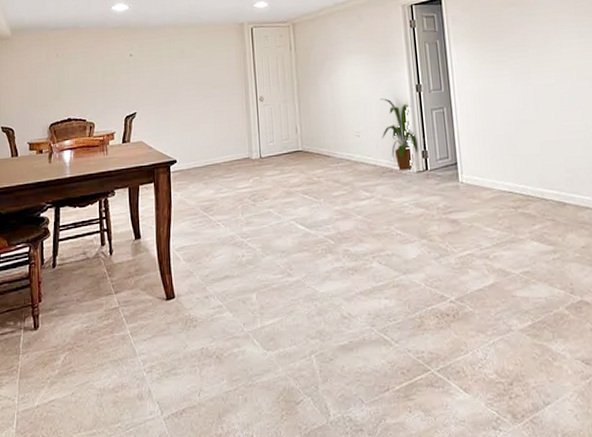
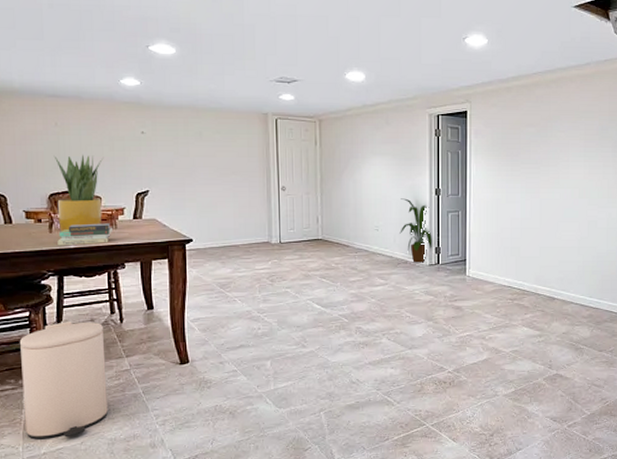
pedal bin: none [19,256,97,390] -> present [19,322,108,440]
planter: none [54,82,97,162] -> present [53,154,104,232]
books: none [56,149,105,176] -> present [57,223,114,246]

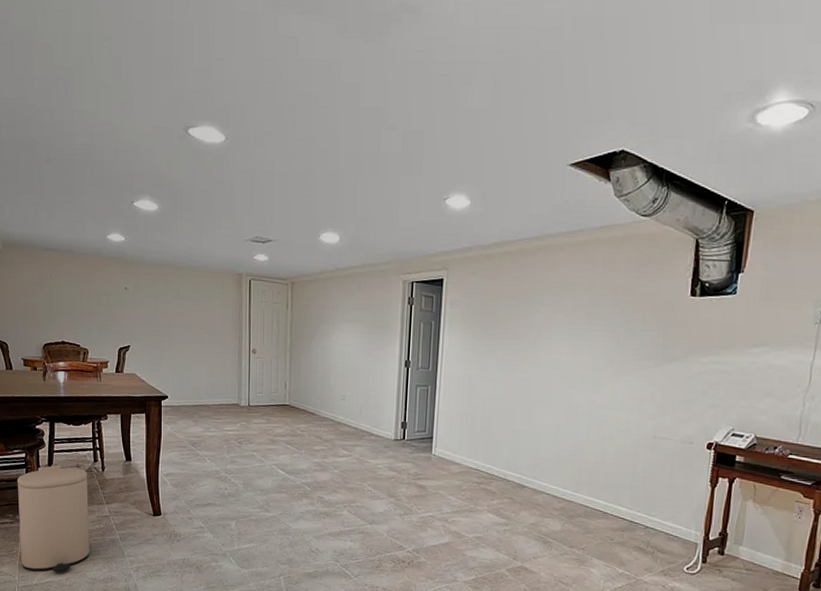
planter: present [53,154,104,232] -> none [48,307,91,381]
books: present [57,223,114,246] -> none [50,374,98,395]
house plant: present [400,198,432,263] -> none [366,368,399,437]

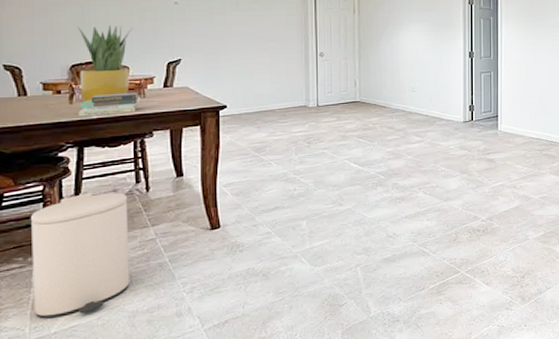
planter: none [48,307,91,381] -> present [77,24,133,103]
books: none [50,374,98,395] -> present [78,92,142,117]

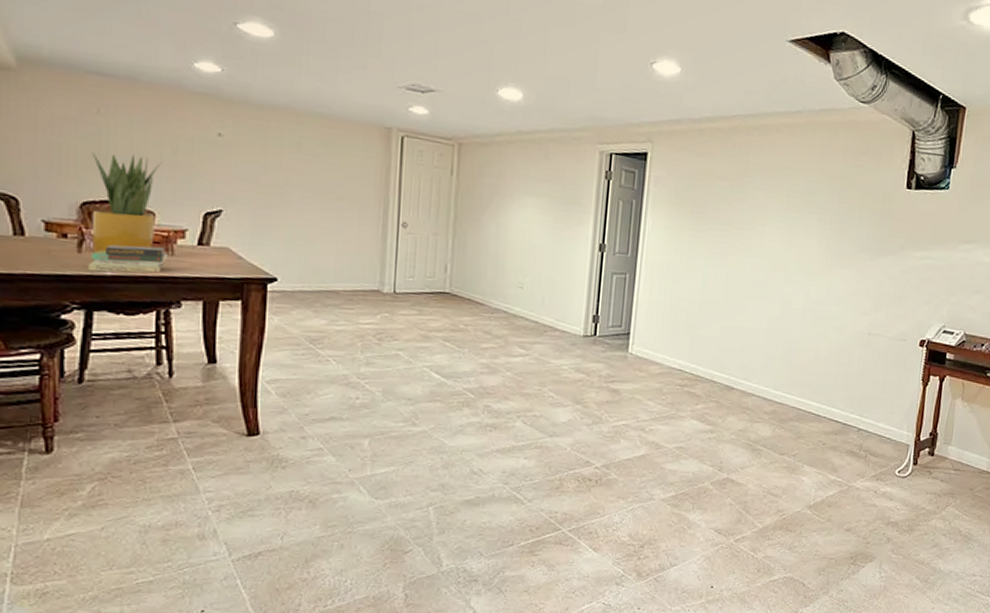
pedal bin: present [30,193,129,319] -> none [22,370,145,521]

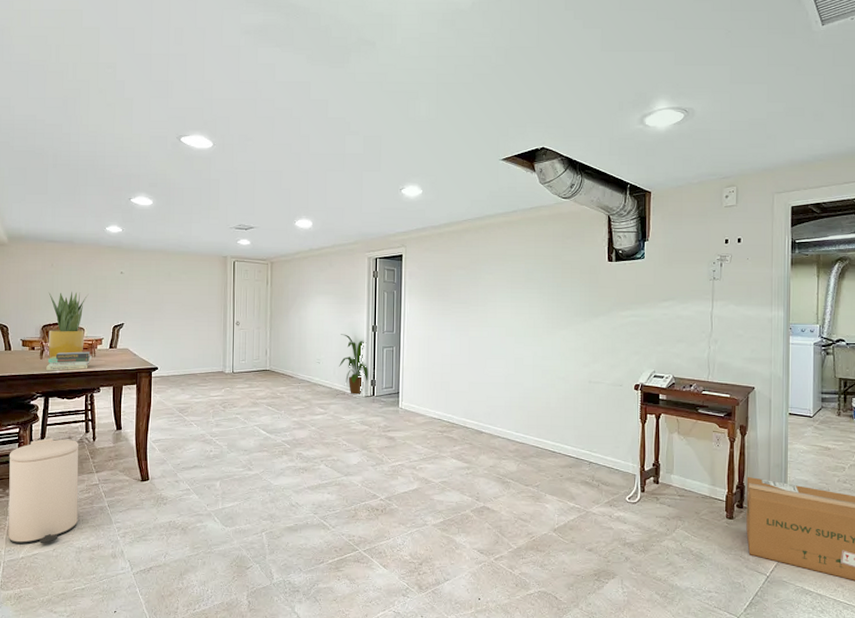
pedal bin: none [22,370,145,521] -> present [8,438,79,545]
house plant: none [550,251,590,333] -> present [339,334,368,394]

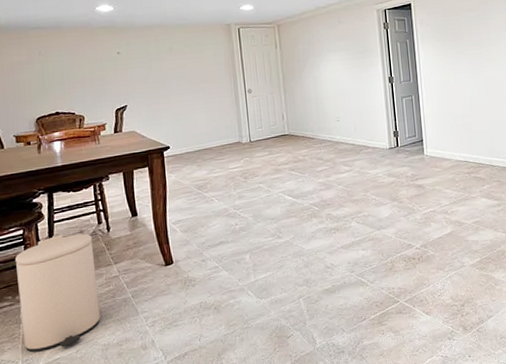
books: present [46,351,93,371] -> none [46,139,97,165]
planter: present [48,291,89,359] -> none [39,78,86,152]
house plant: present [339,334,368,394] -> none [358,89,390,148]

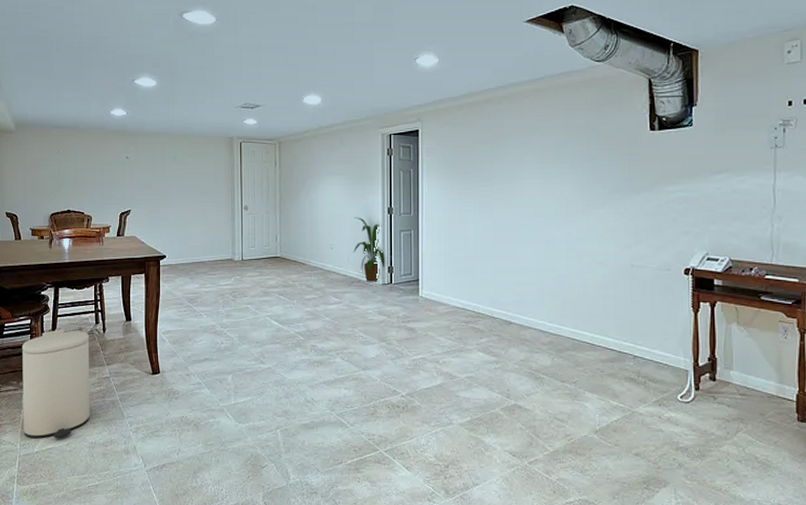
house plant: none [358,89,390,148] -> present [353,217,385,282]

